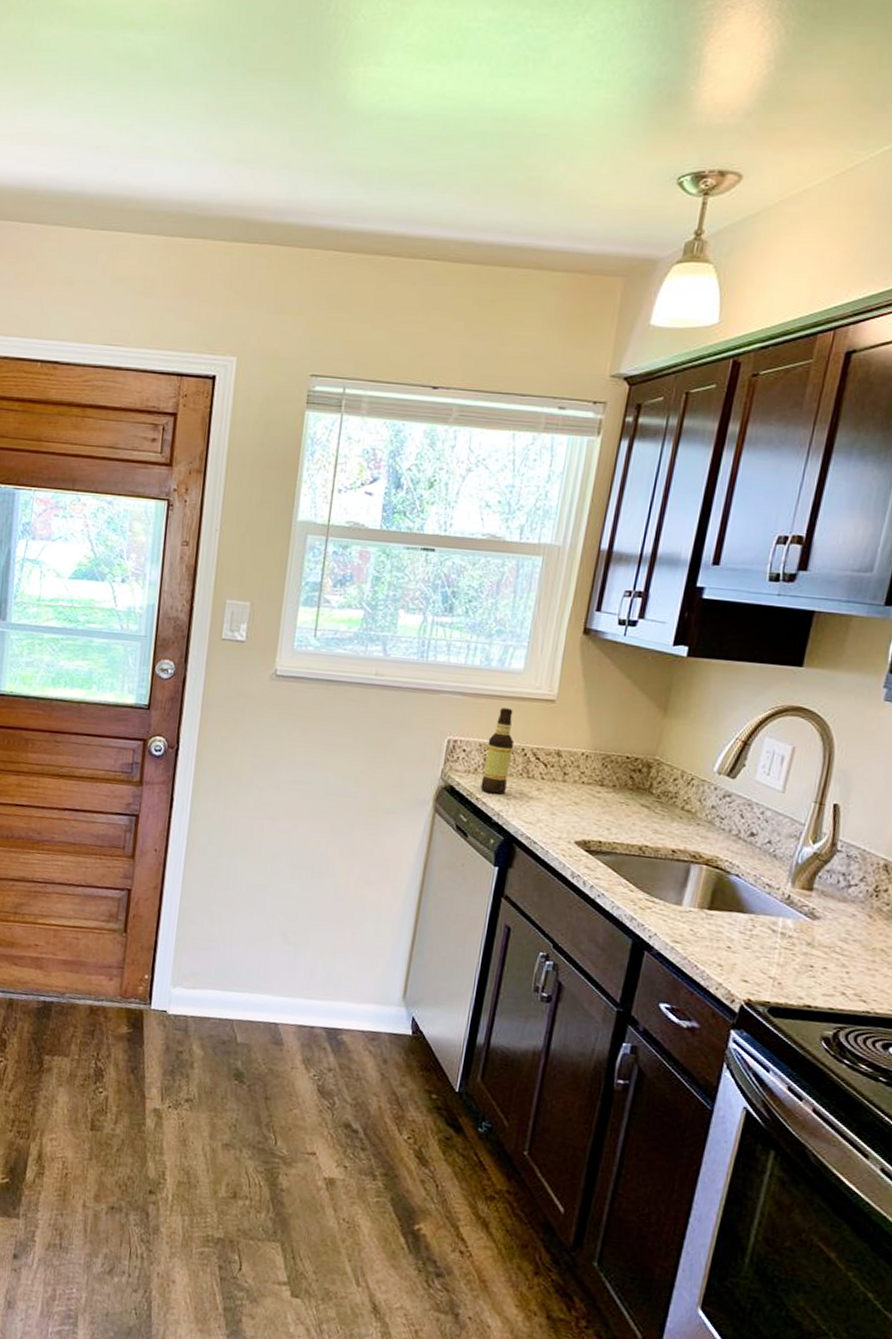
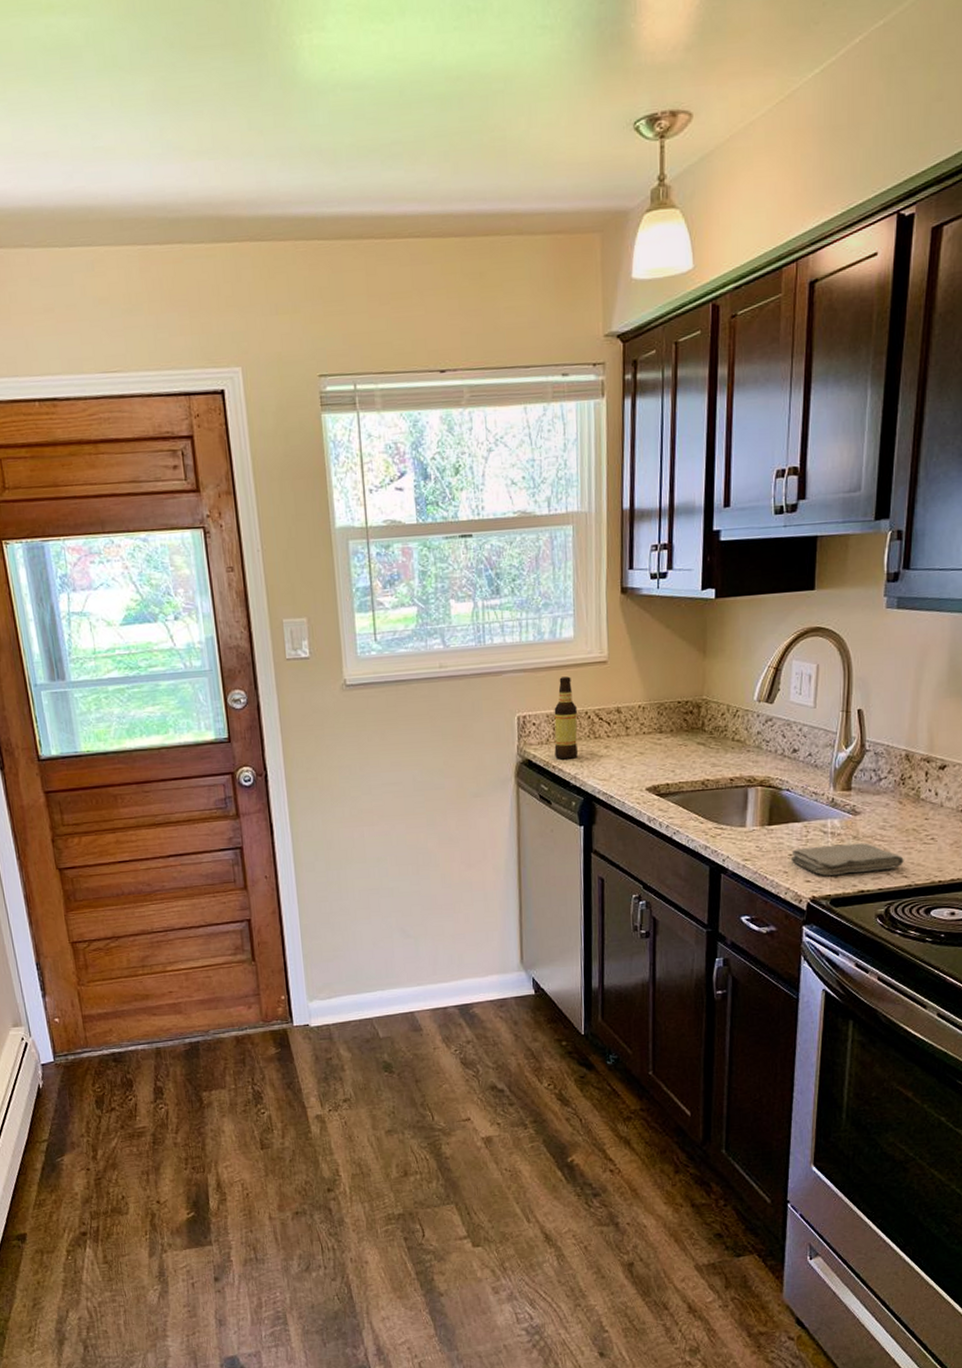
washcloth: none [729,942,865,989] -> present [791,843,904,876]

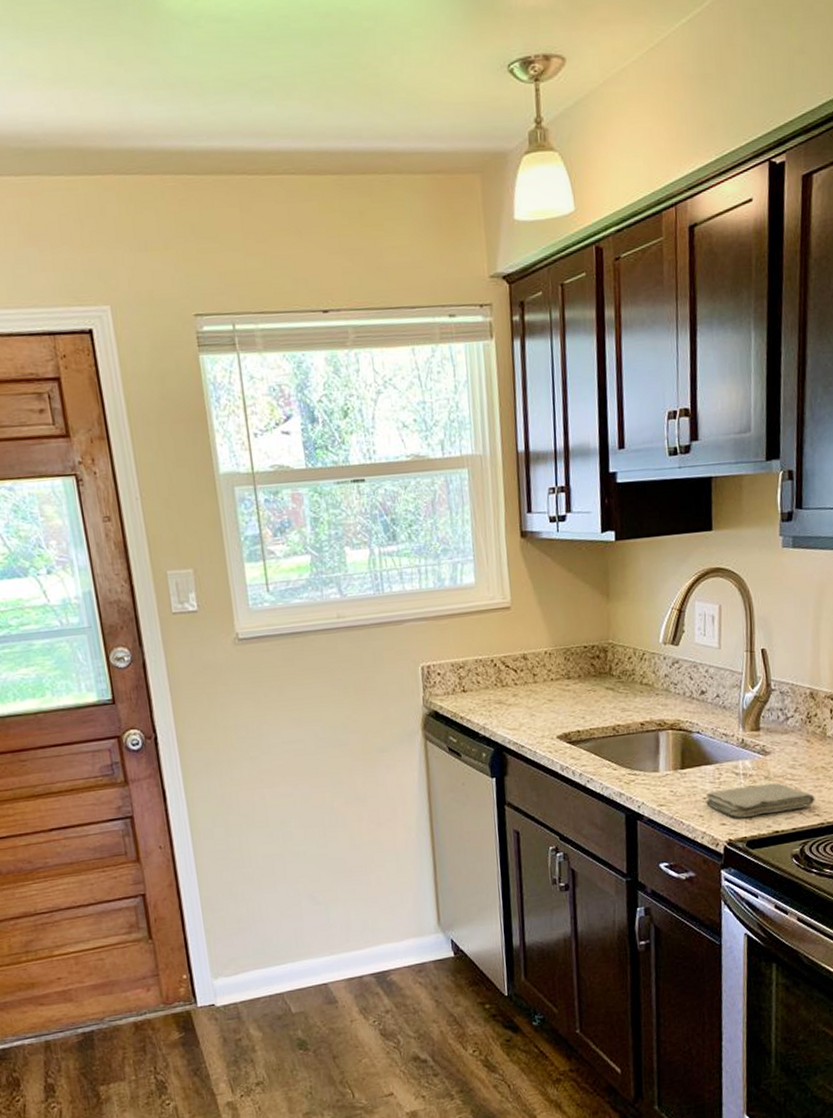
bottle: present [554,676,578,760] -> none [458,623,485,710]

